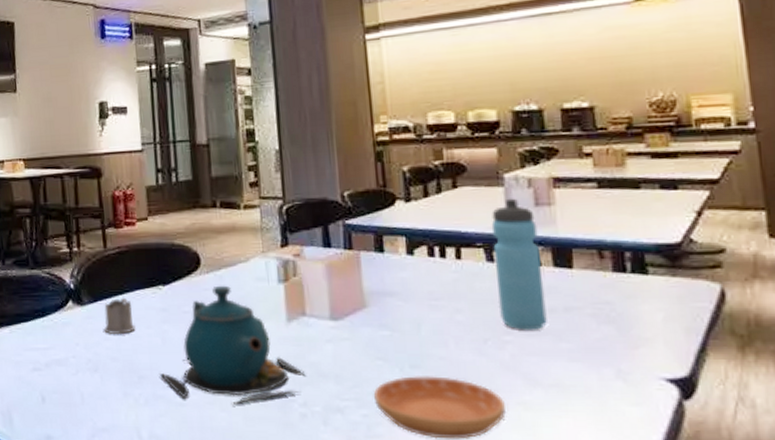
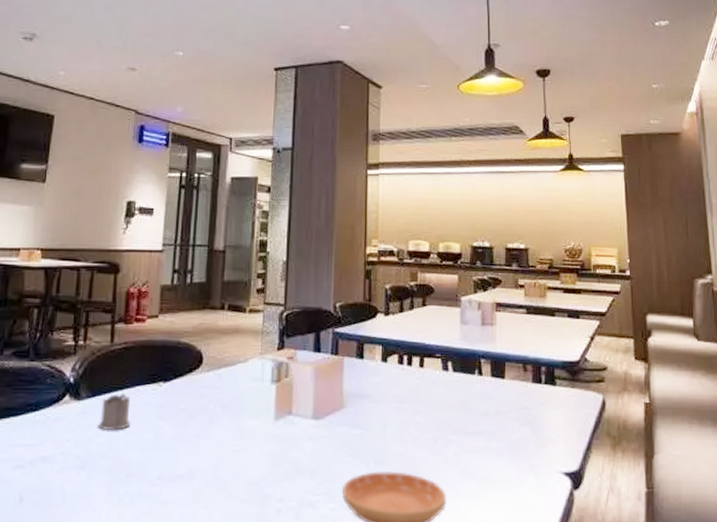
teapot: present [158,285,305,405] -> none [147,384,285,501]
water bottle: present [491,198,547,330] -> none [448,317,483,431]

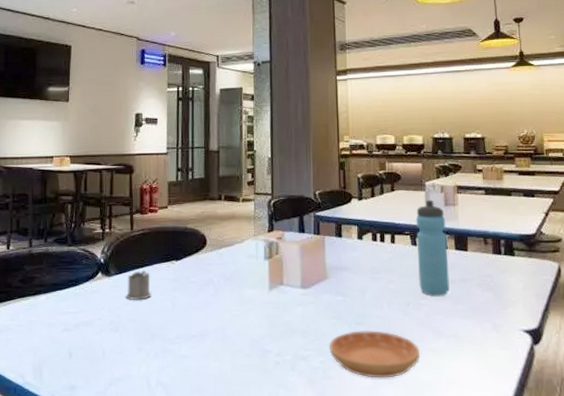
water bottle: none [448,317,483,431] -> present [416,199,450,296]

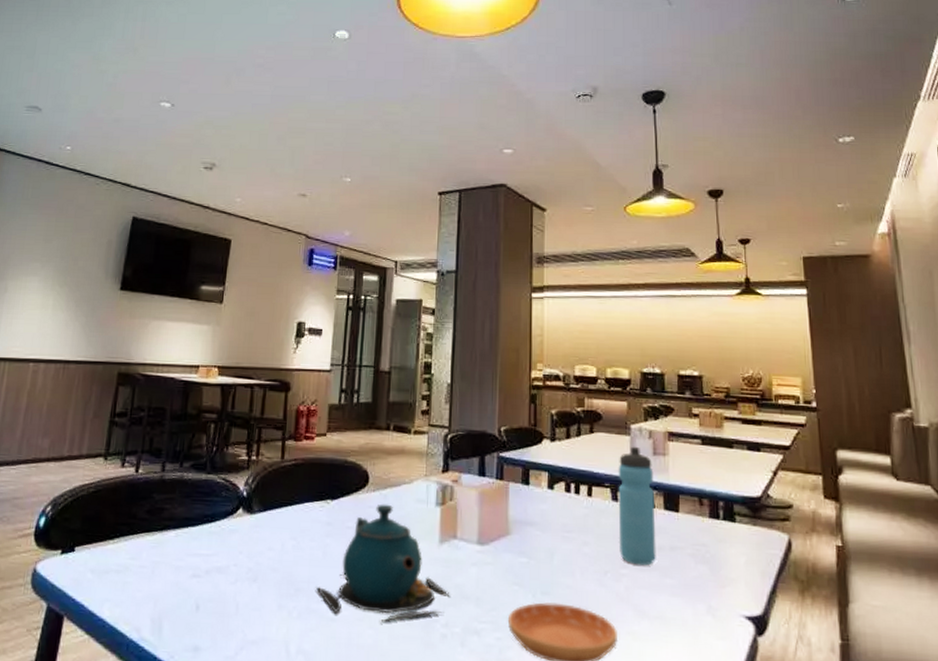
tea glass holder: present [126,271,152,301] -> none [269,509,300,546]
teapot: none [167,261,281,356] -> present [315,504,450,623]

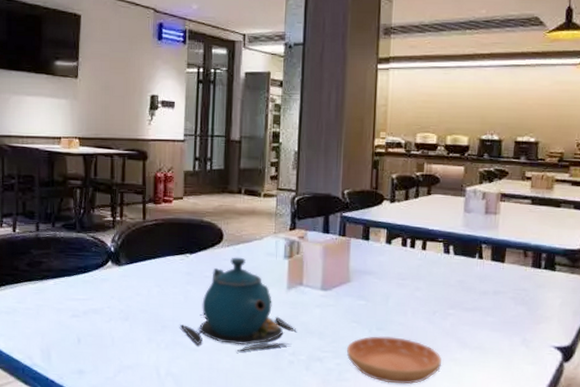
water bottle: present [618,446,656,566] -> none [447,206,484,307]

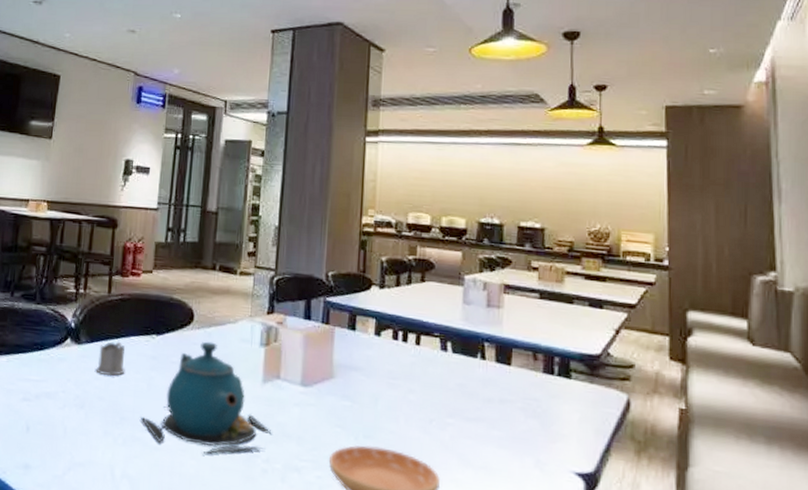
tea glass holder: none [136,262,164,292] -> present [95,342,126,377]

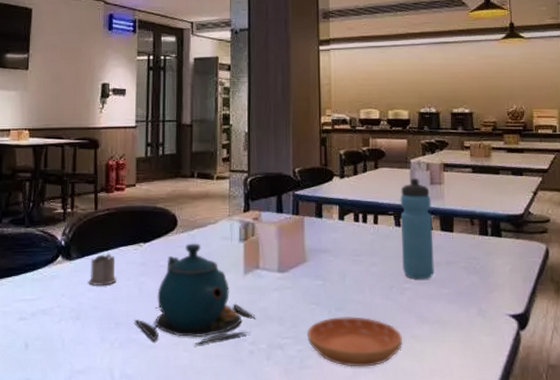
water bottle: none [445,297,486,417] -> present [400,178,434,279]

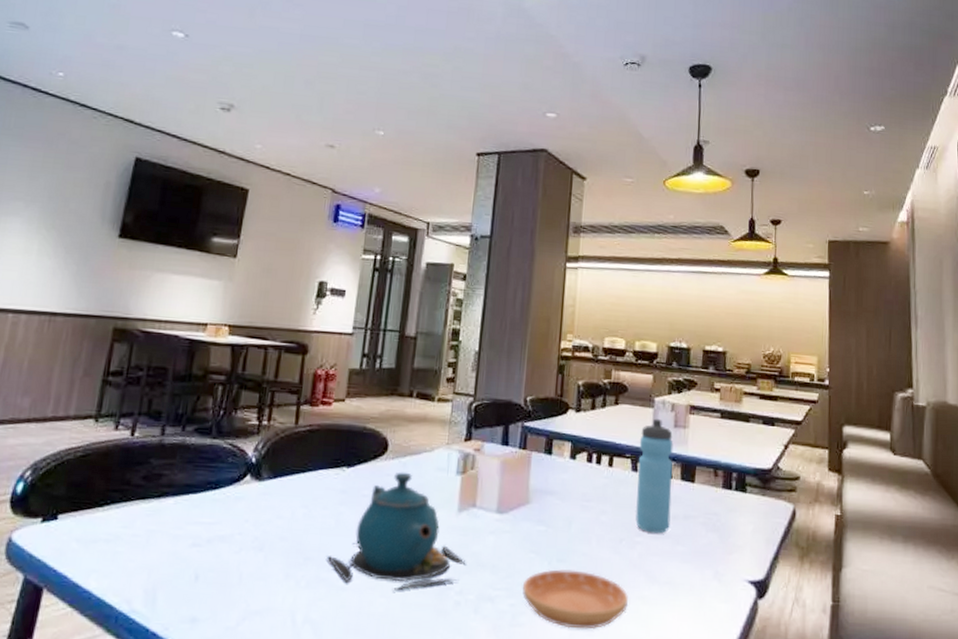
tea glass holder: present [88,254,117,287] -> none [278,477,313,514]

